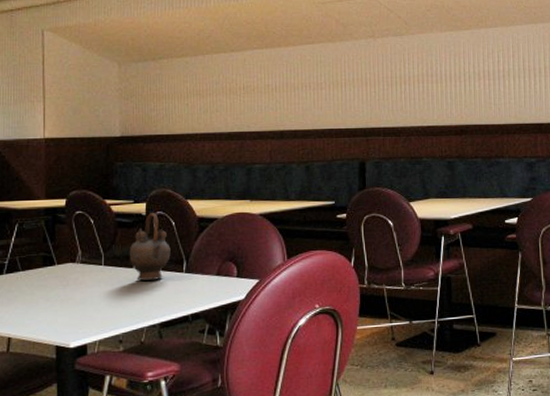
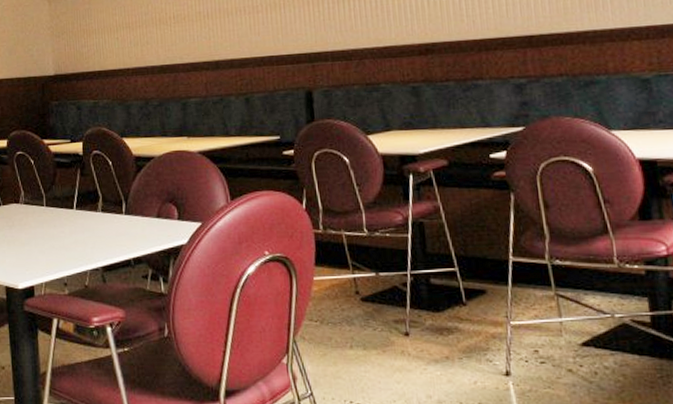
teapot: present [129,213,171,281] -> none [68,152,109,222]

